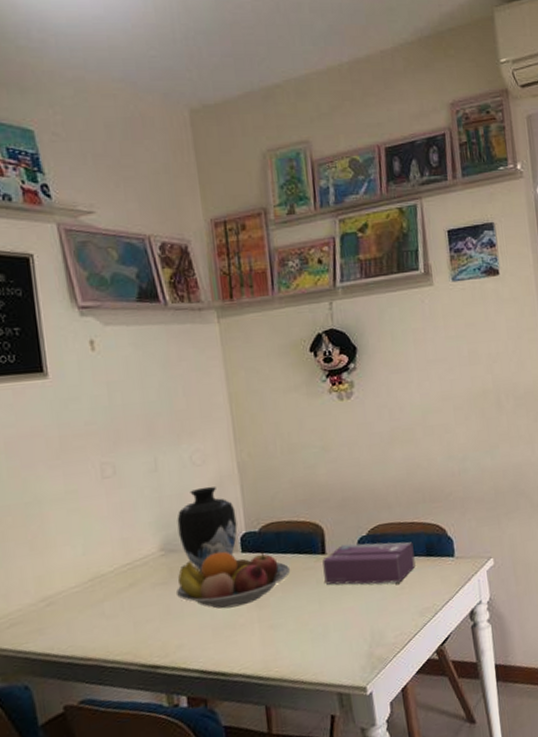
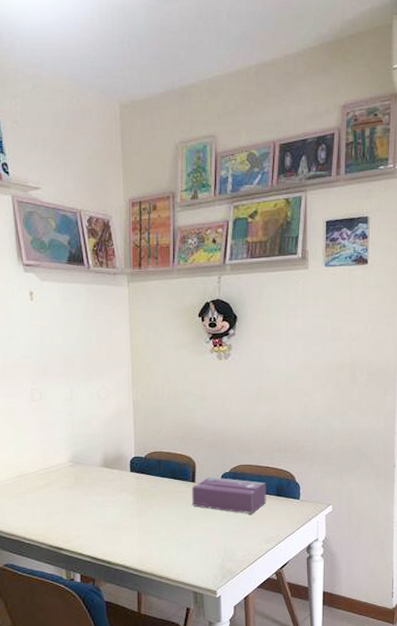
fruit bowl: present [175,551,291,609] -> none [78,469,167,513]
vase: present [177,486,238,571] -> none [84,417,129,482]

